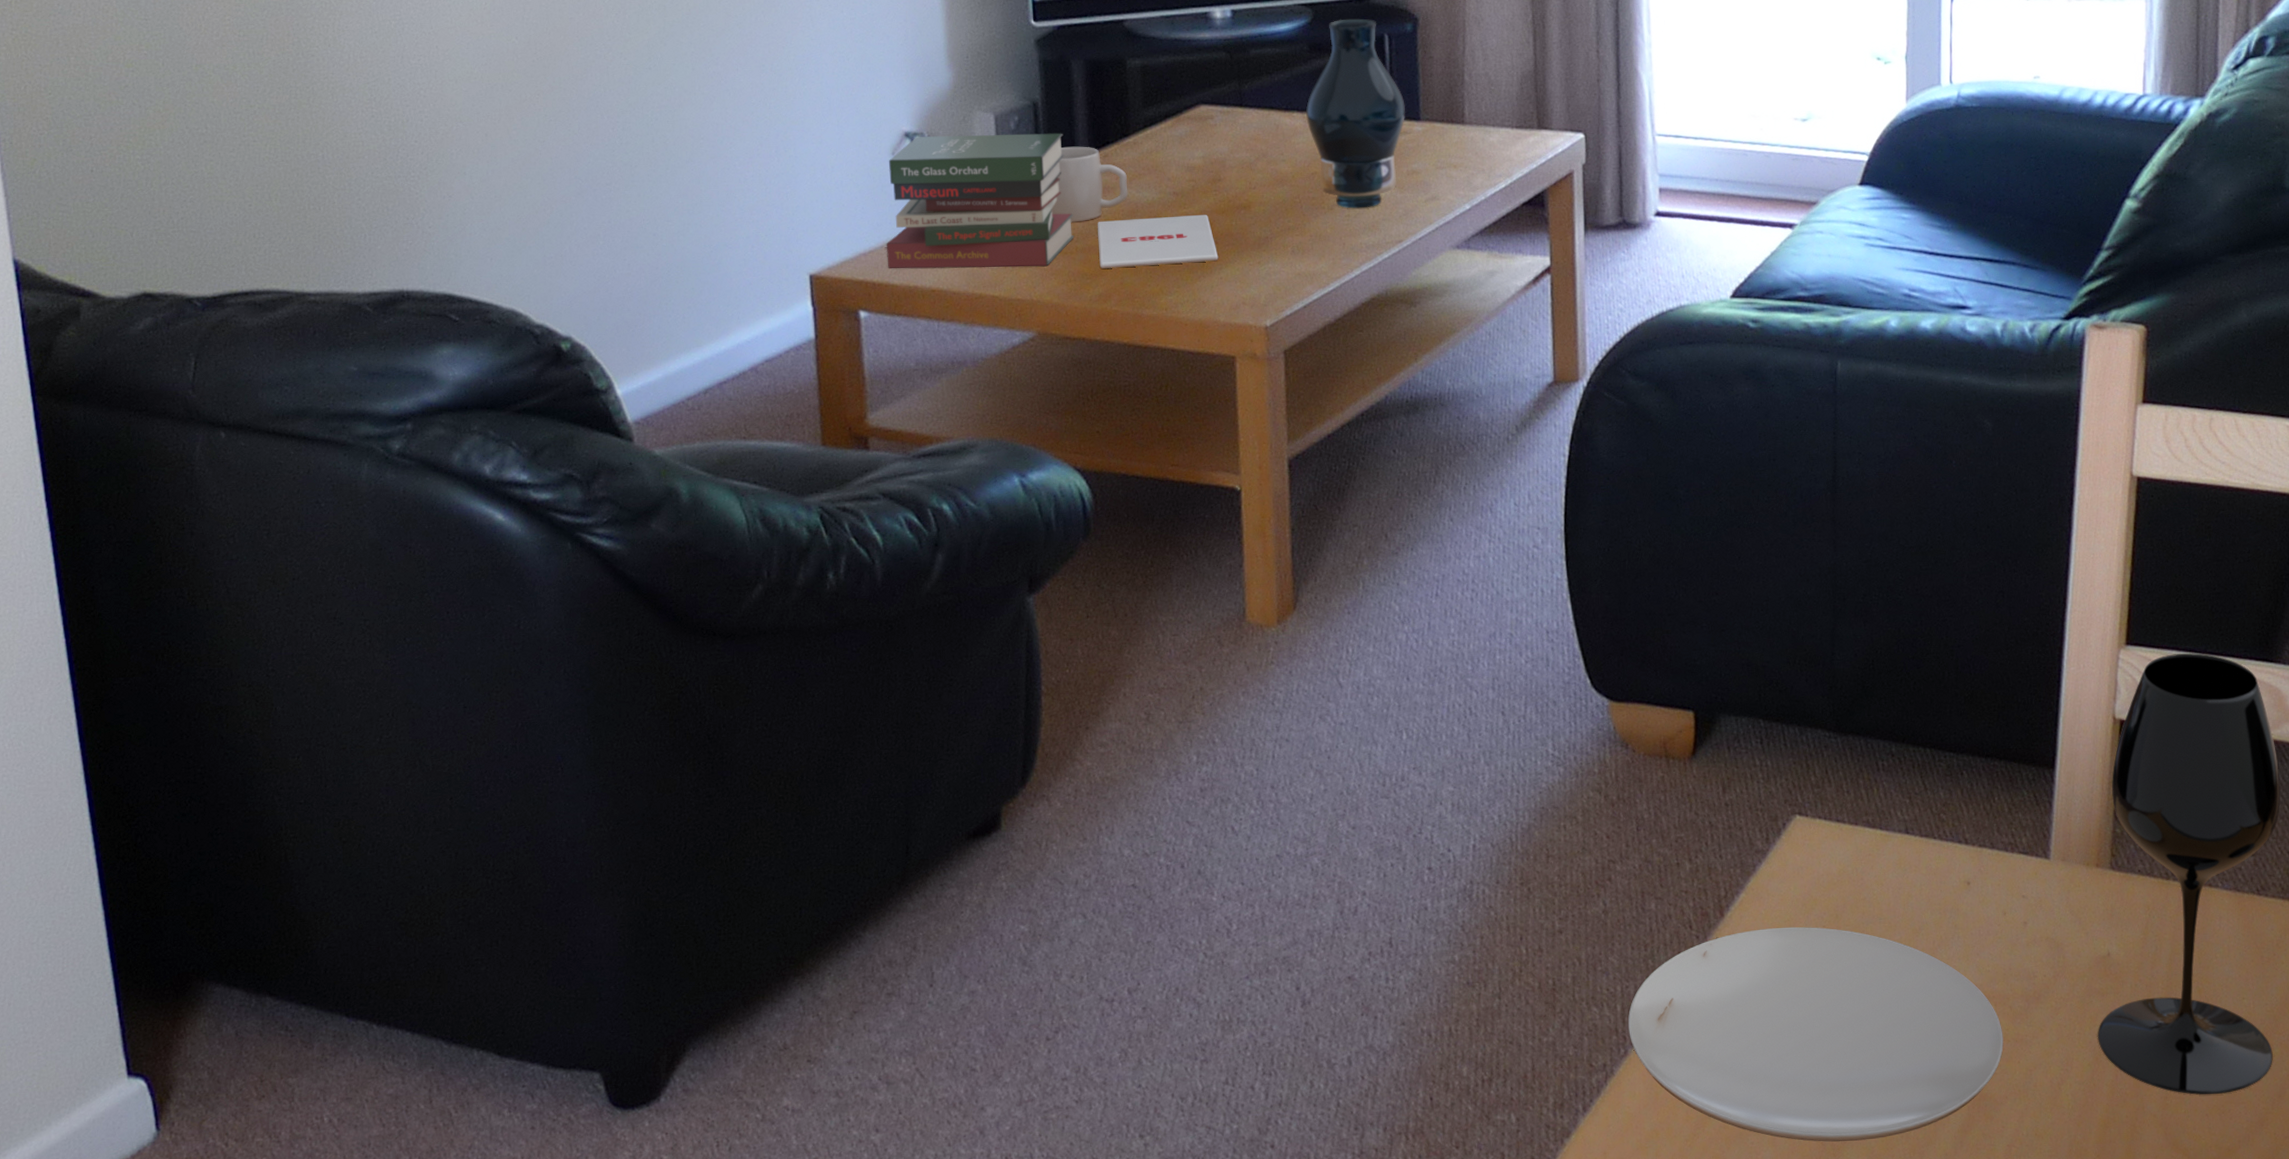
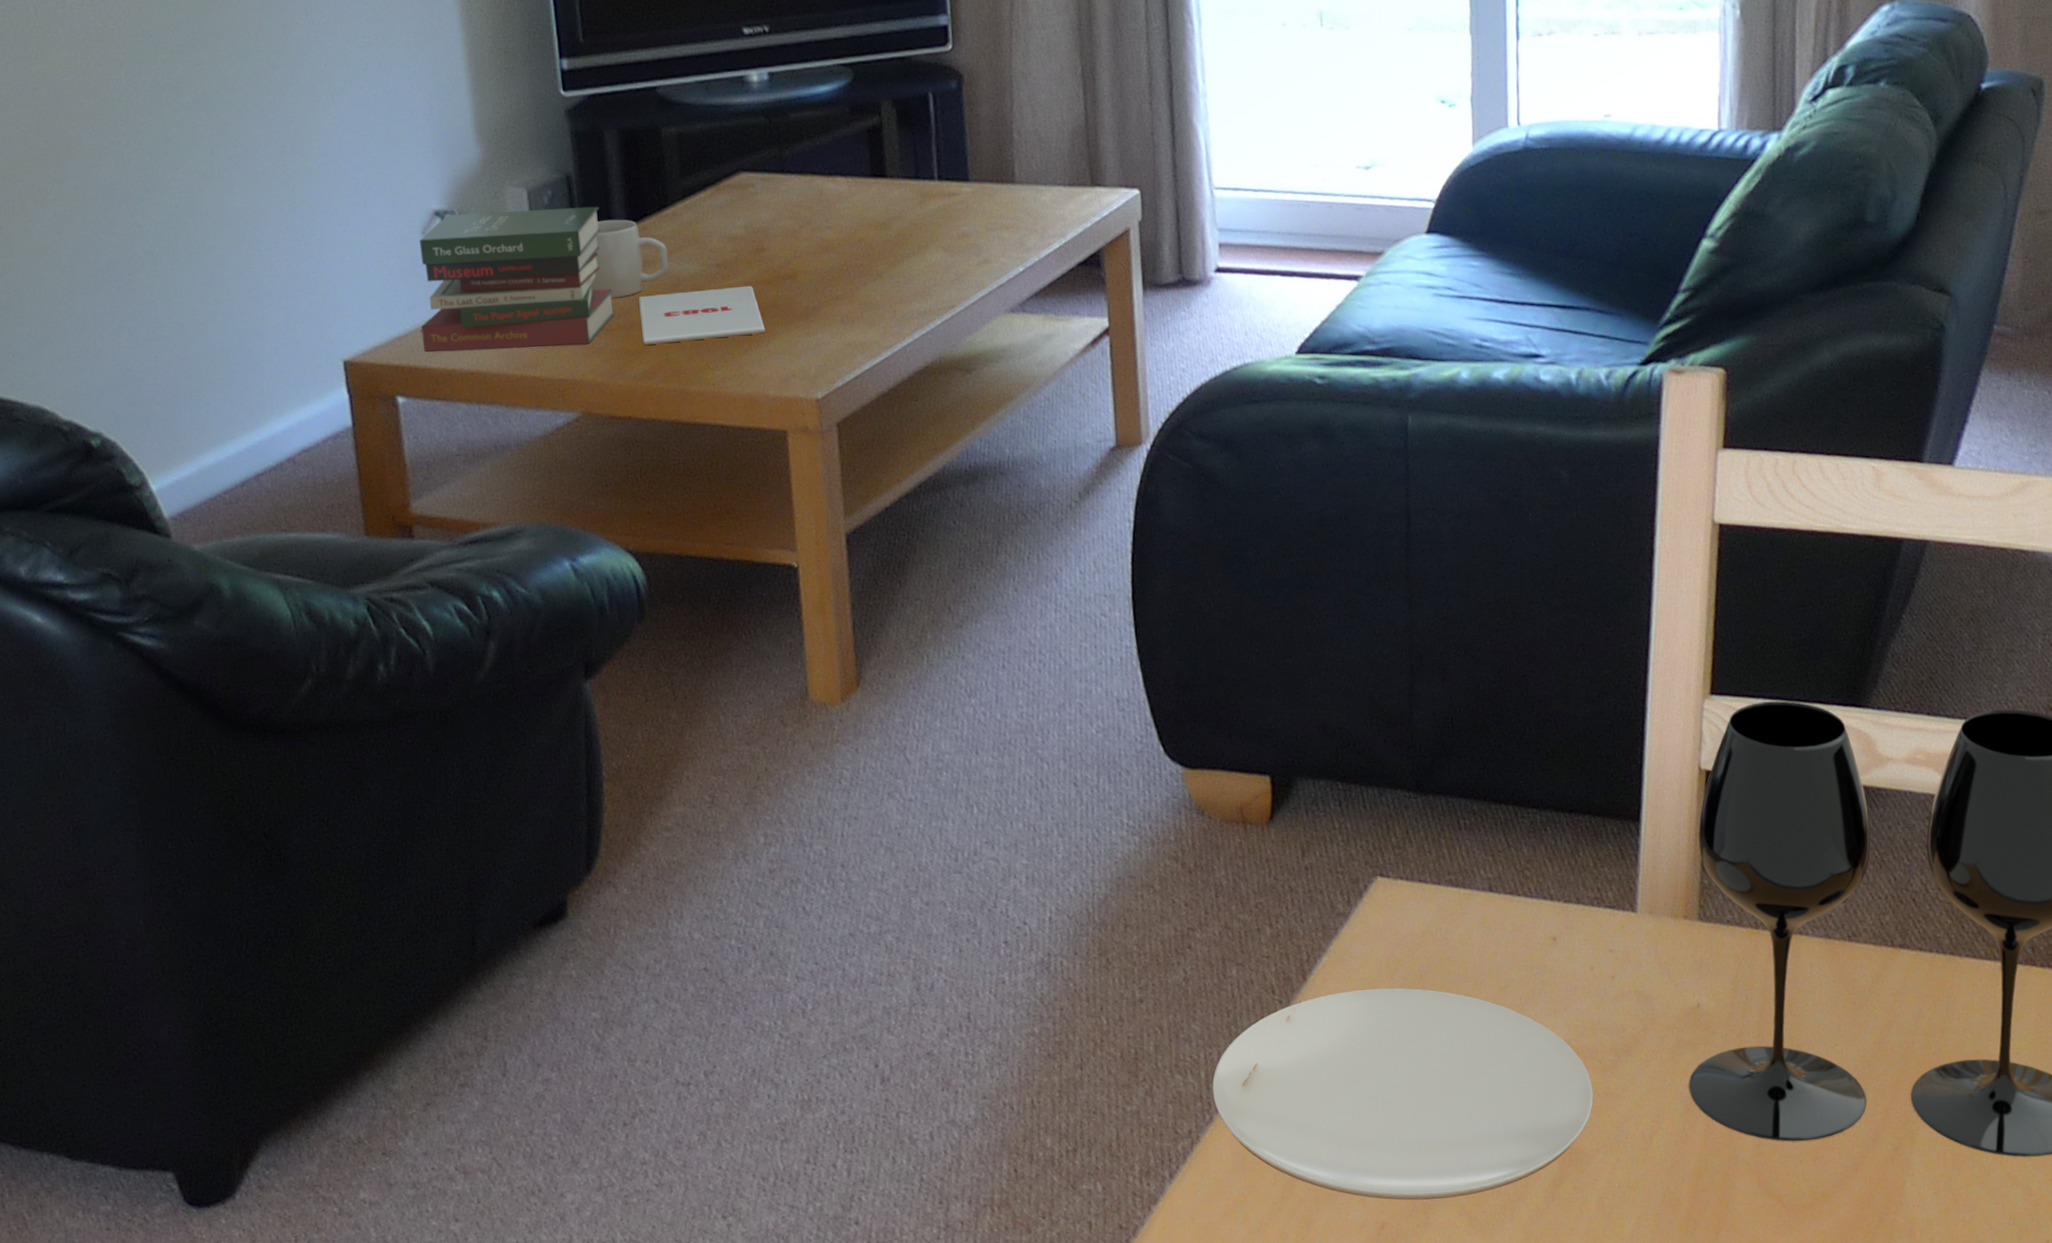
vase: present [1306,18,1406,209] -> none [850,77,954,275]

